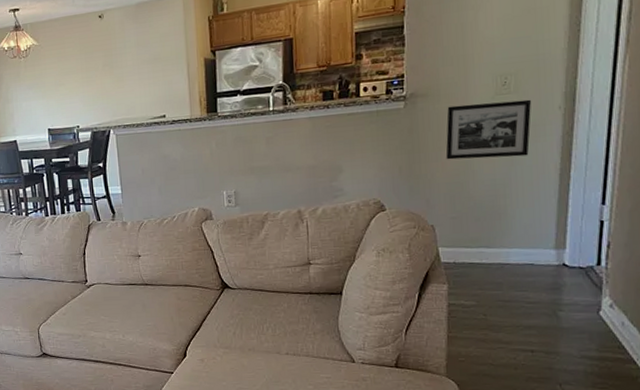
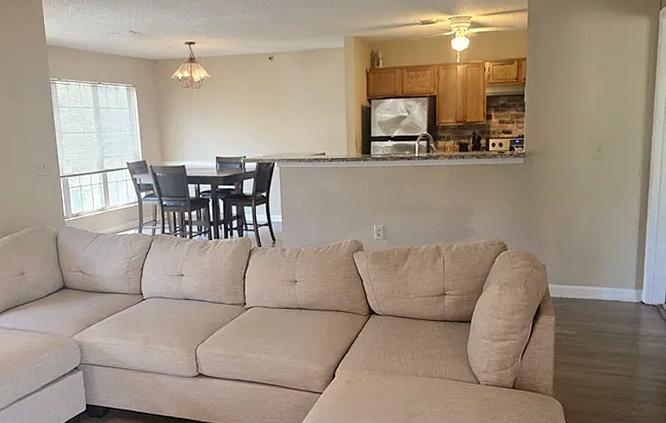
picture frame: present [445,99,532,160] -> none [555,164,619,211]

